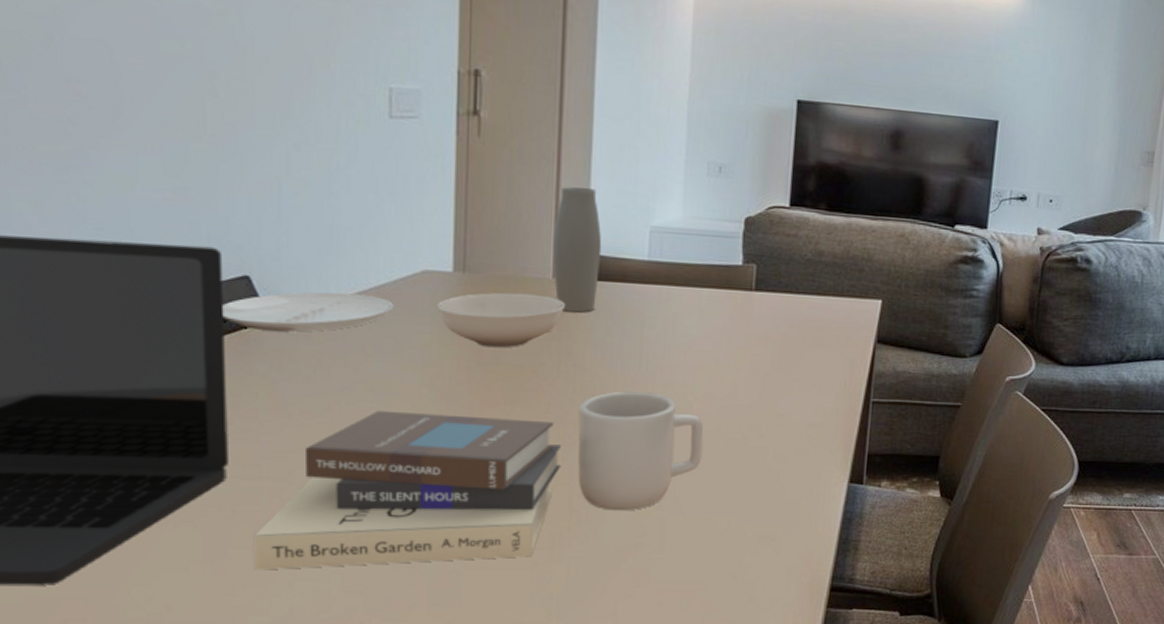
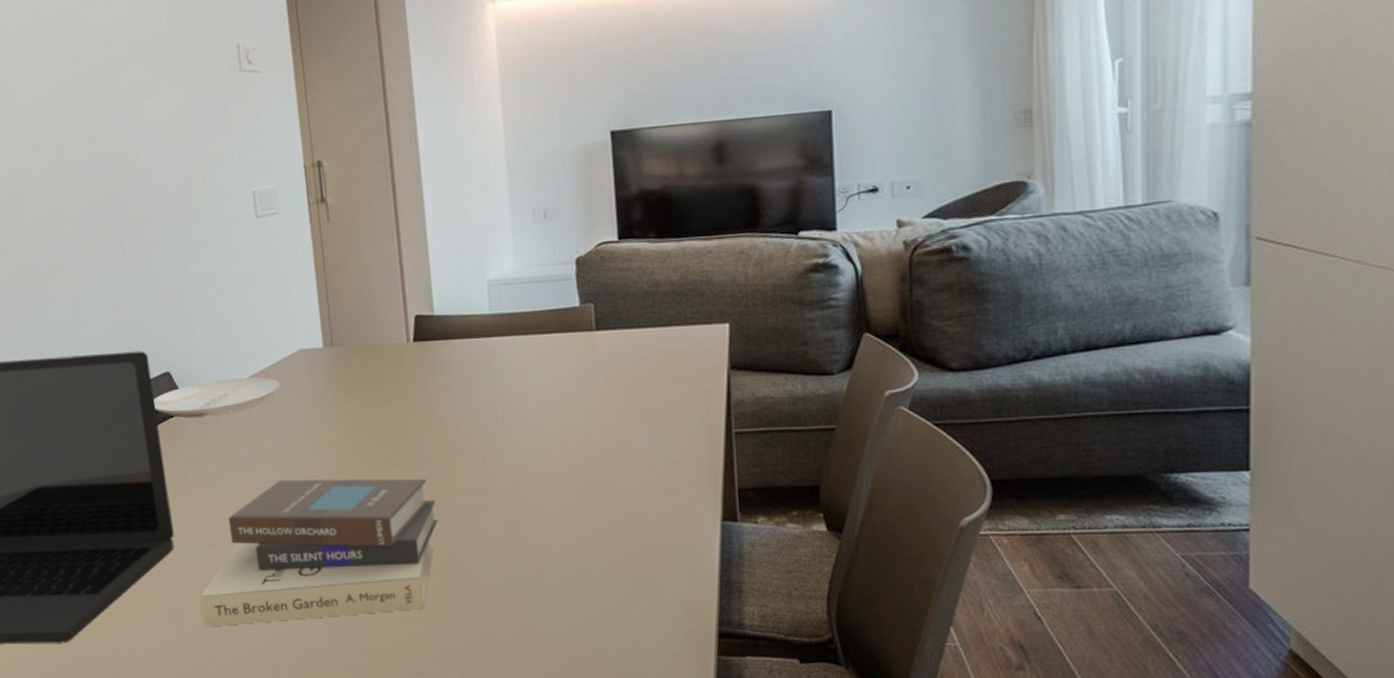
bowl: present [438,292,566,348] -> none [314,359,422,414]
vase: present [553,186,602,313] -> none [402,252,448,373]
mug: present [577,391,704,511] -> none [446,442,568,562]

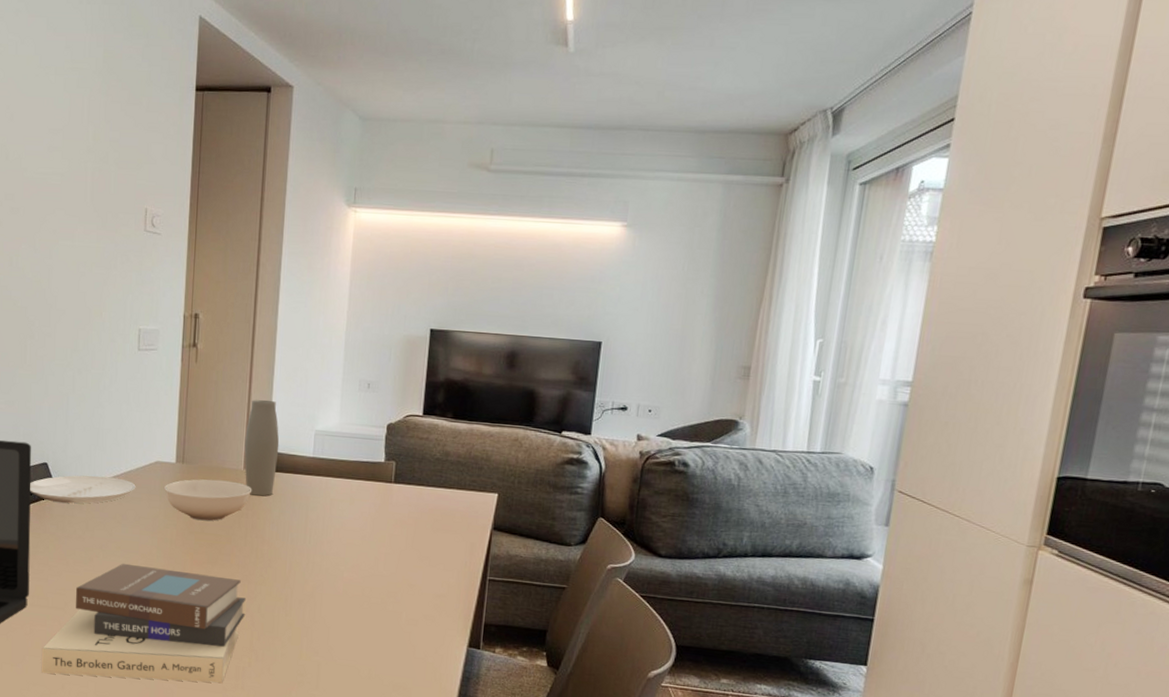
bowl: none [314,359,422,414] -> present [164,479,252,521]
vase: none [402,252,448,373] -> present [244,399,280,497]

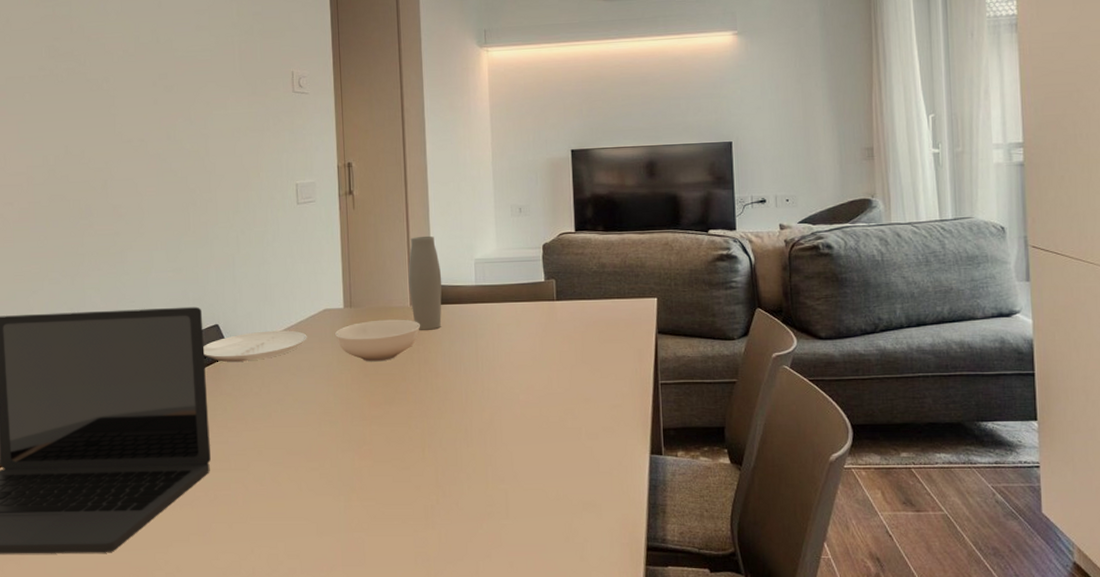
books: present [41,563,246,683] -> none [228,414,428,540]

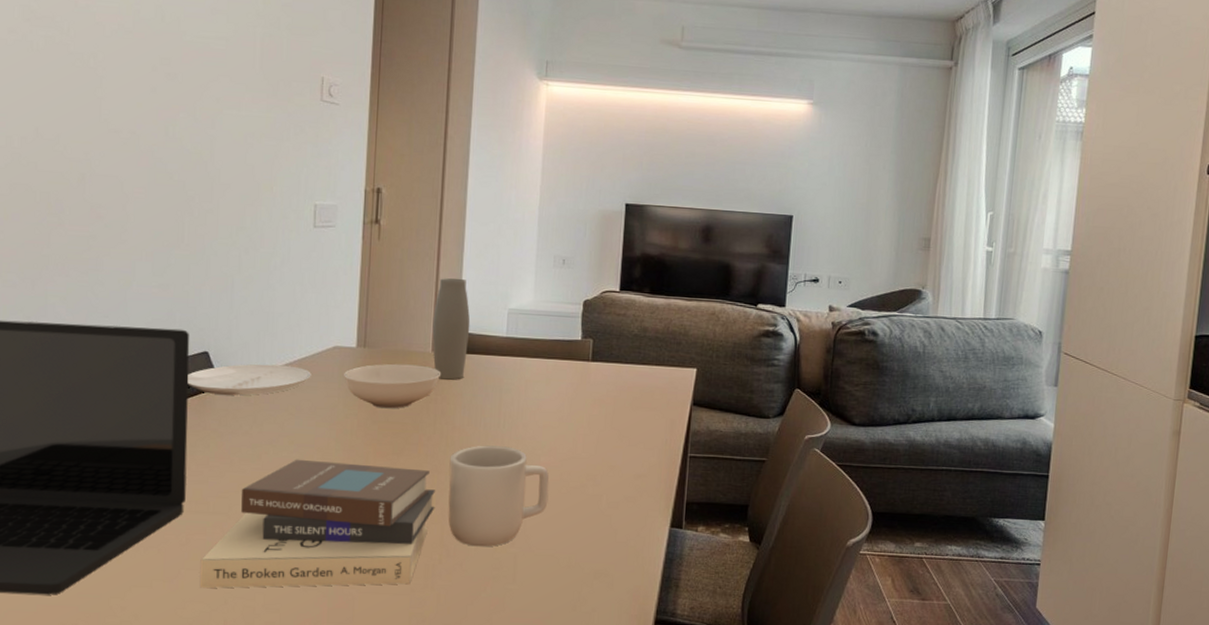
books: none [228,414,428,540] -> present [199,459,435,589]
mug: none [436,388,531,486] -> present [448,445,550,547]

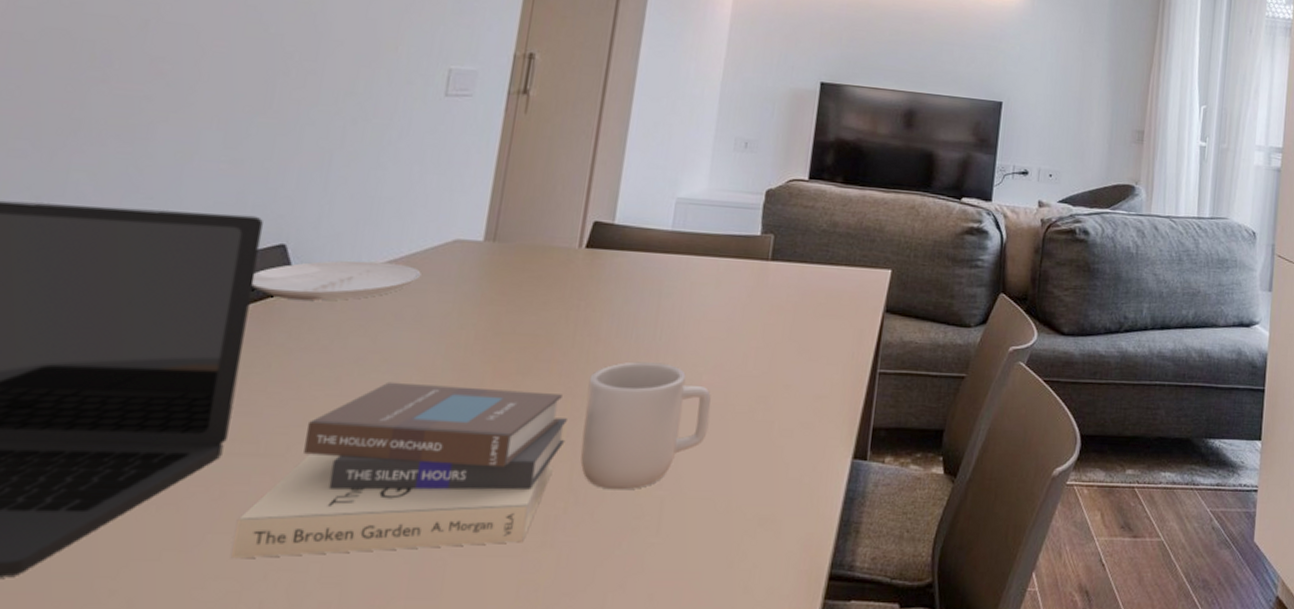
bowl: present [344,363,442,409] -> none [463,261,589,318]
vase: present [432,277,471,380] -> none [579,160,630,282]

